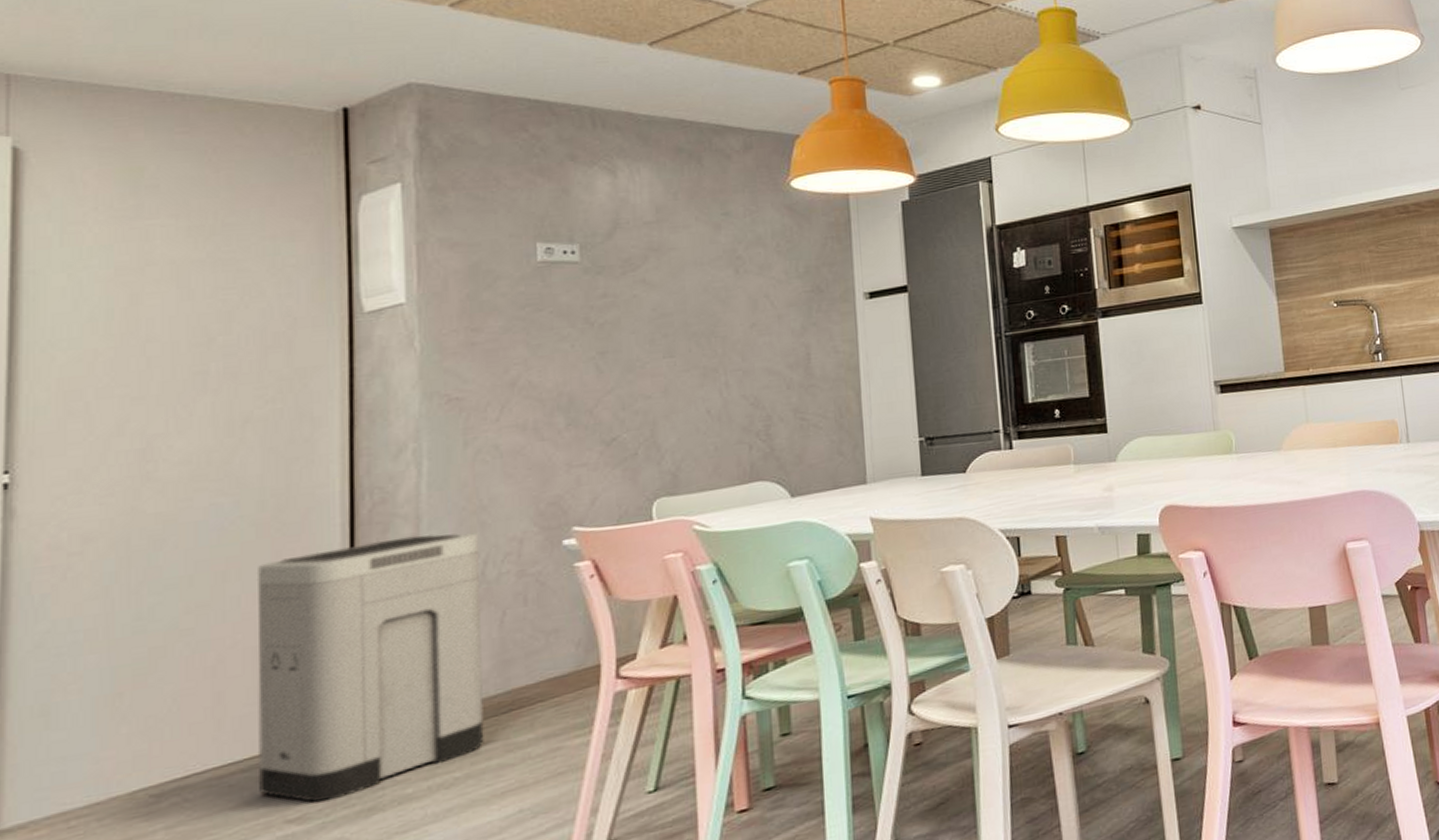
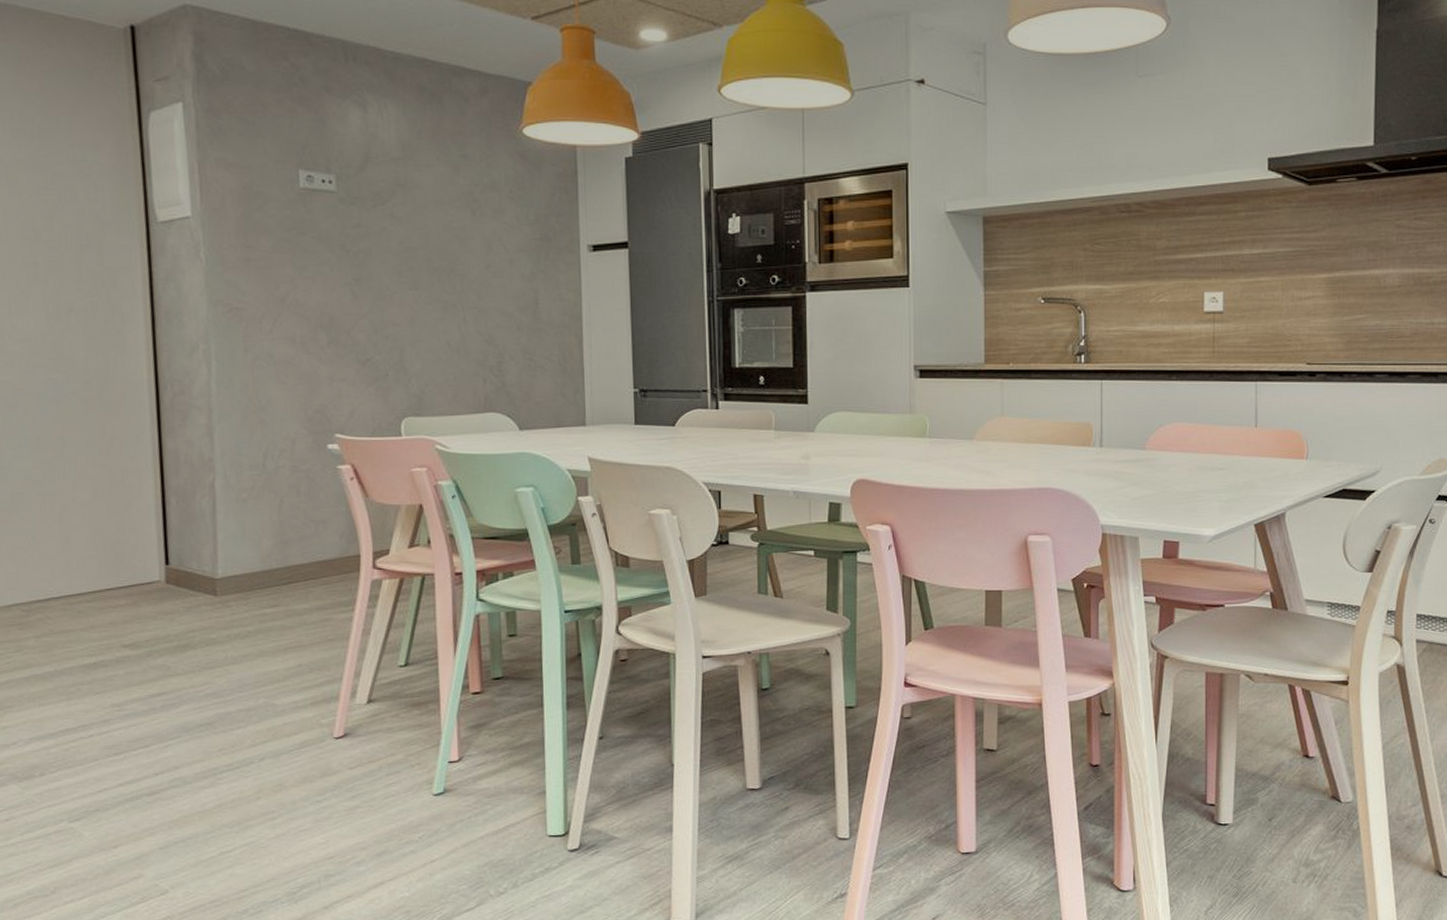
trash can: present [256,533,484,803] -> none [87,425,270,635]

